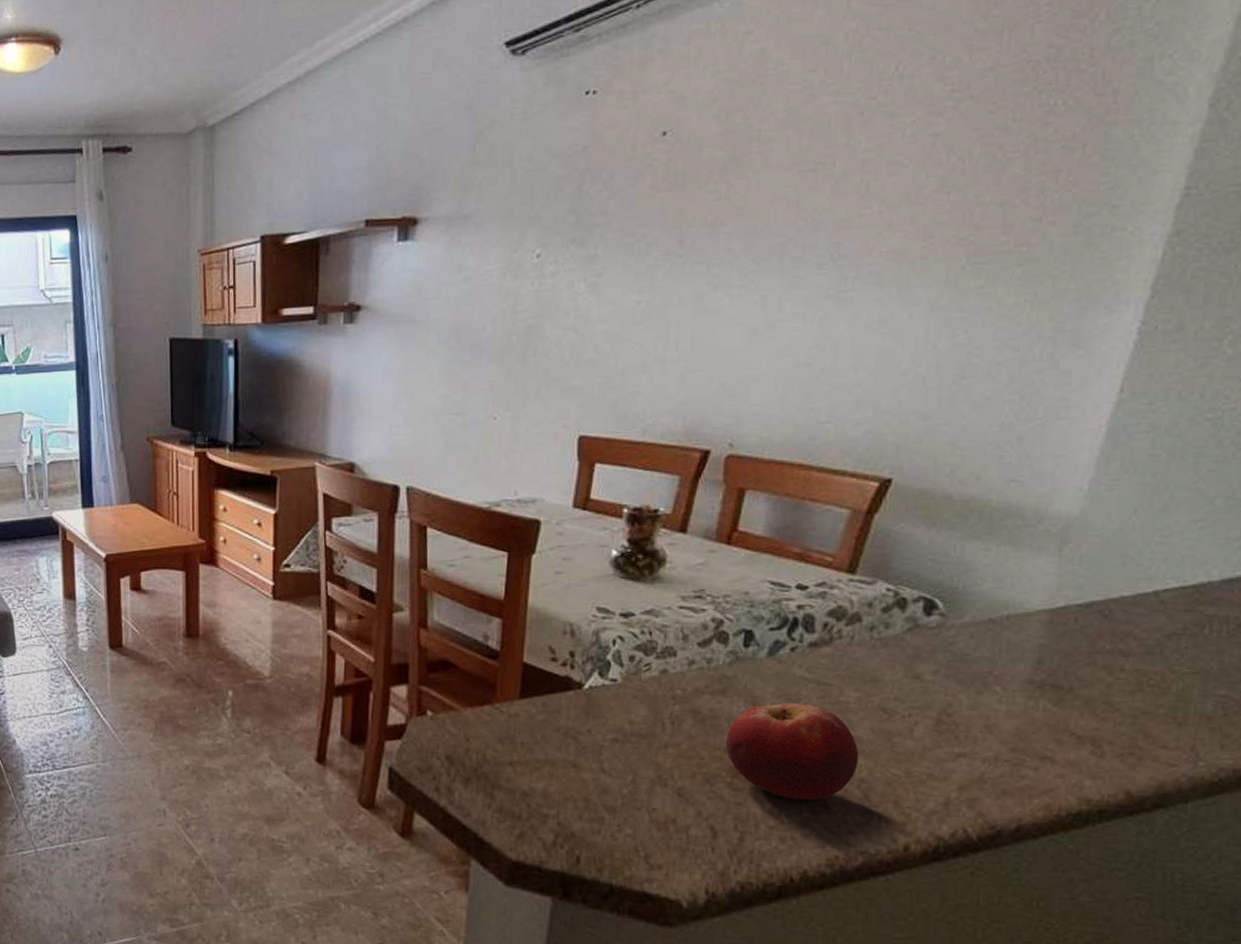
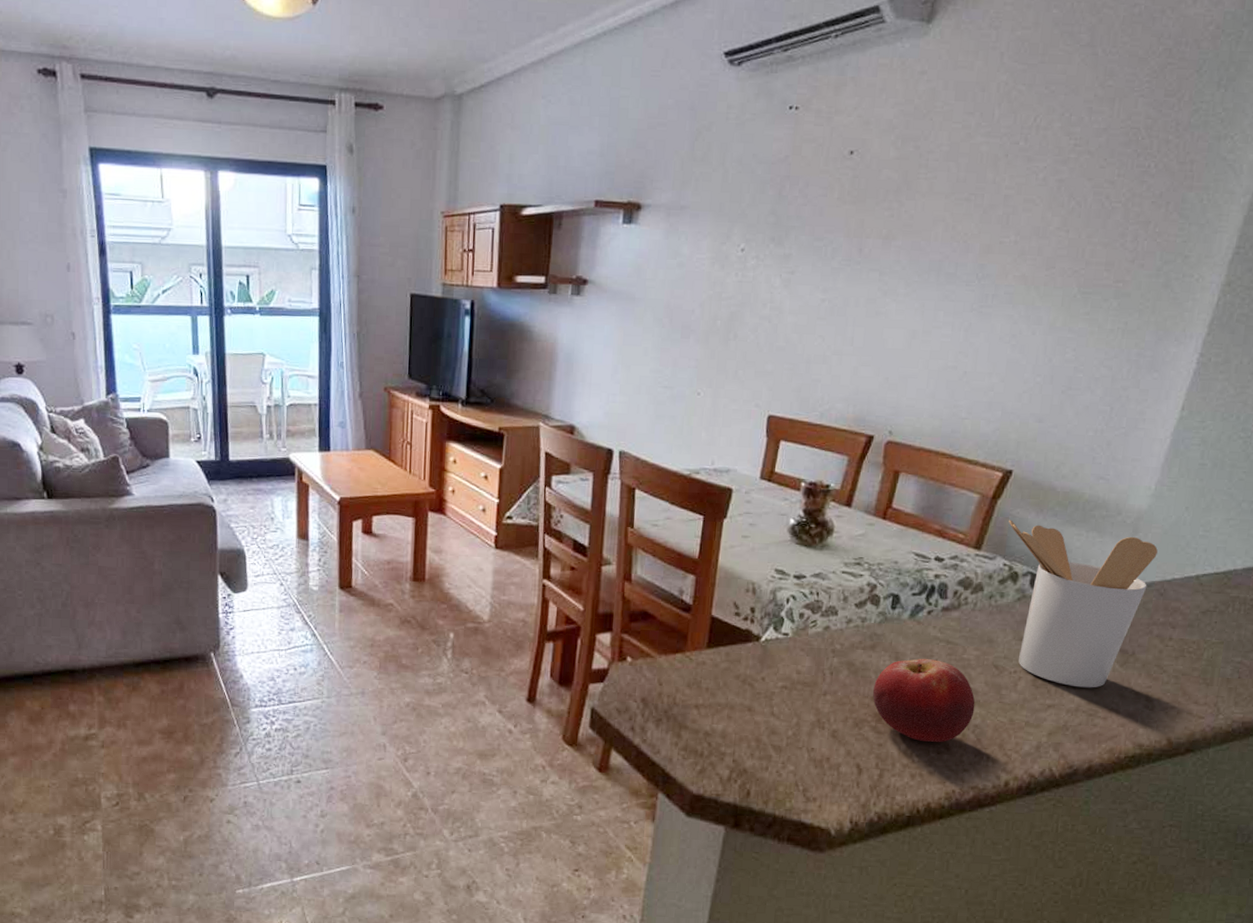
utensil holder: none [890,537,1097,733] -> present [1009,520,1158,688]

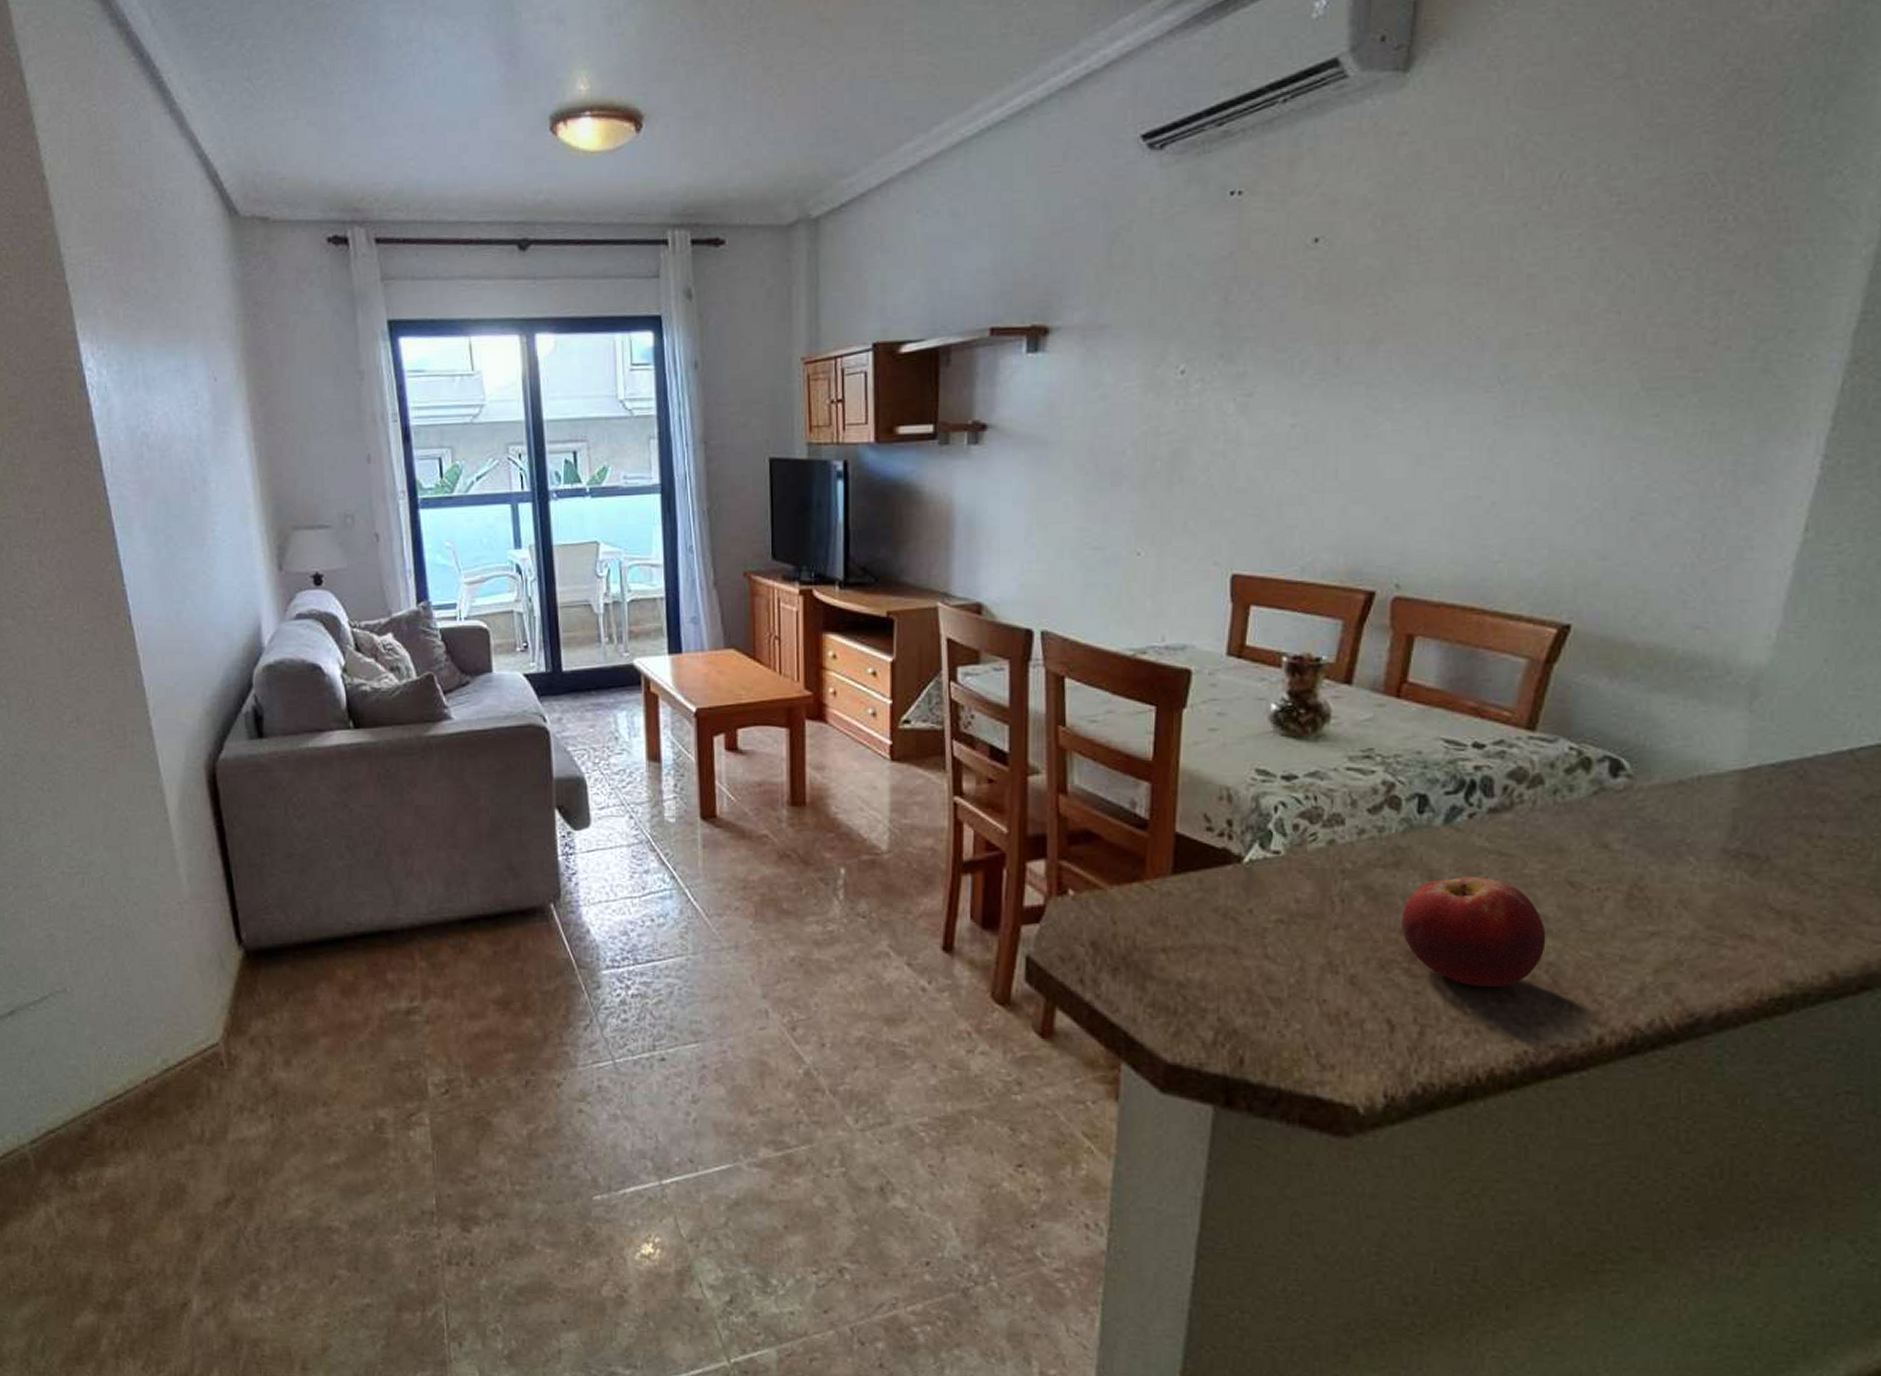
utensil holder: present [1009,520,1158,688] -> none [1572,689,1789,908]

